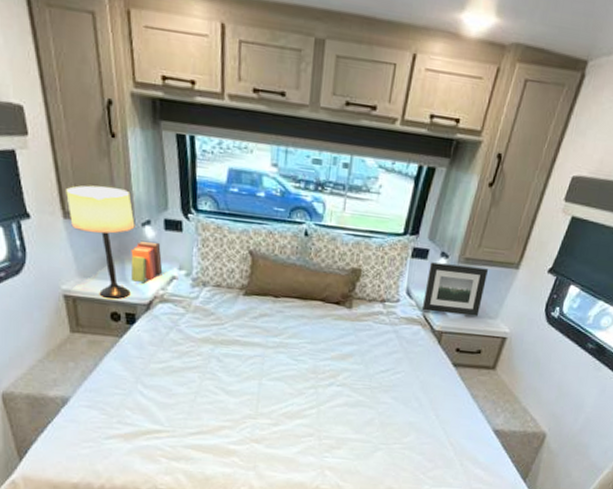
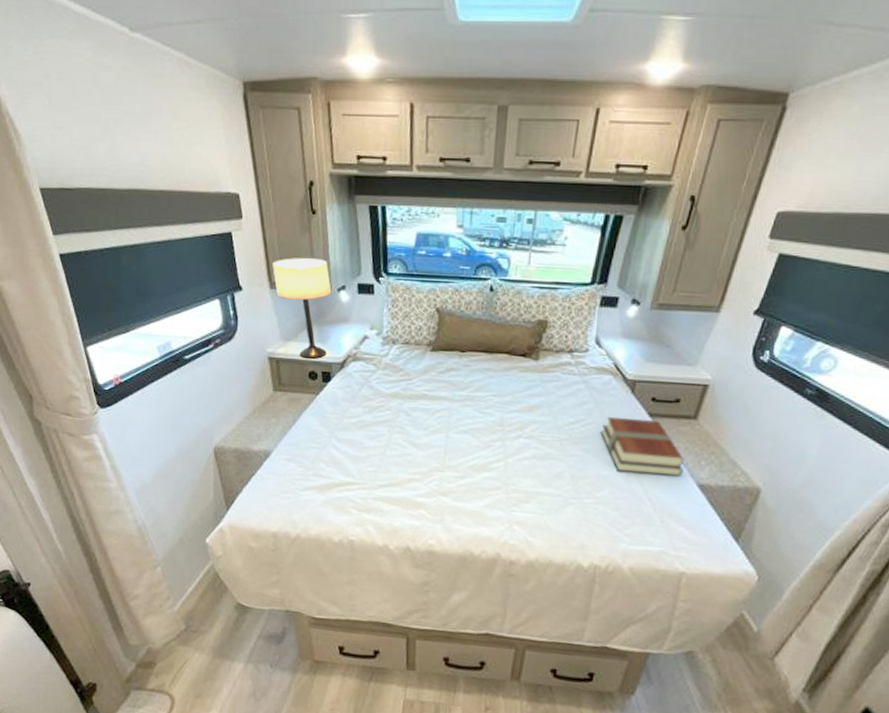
books: present [131,240,163,283] -> none [327,304,356,343]
books: none [409,365,483,423] -> present [600,416,684,476]
picture frame: present [421,262,488,317] -> none [612,310,684,364]

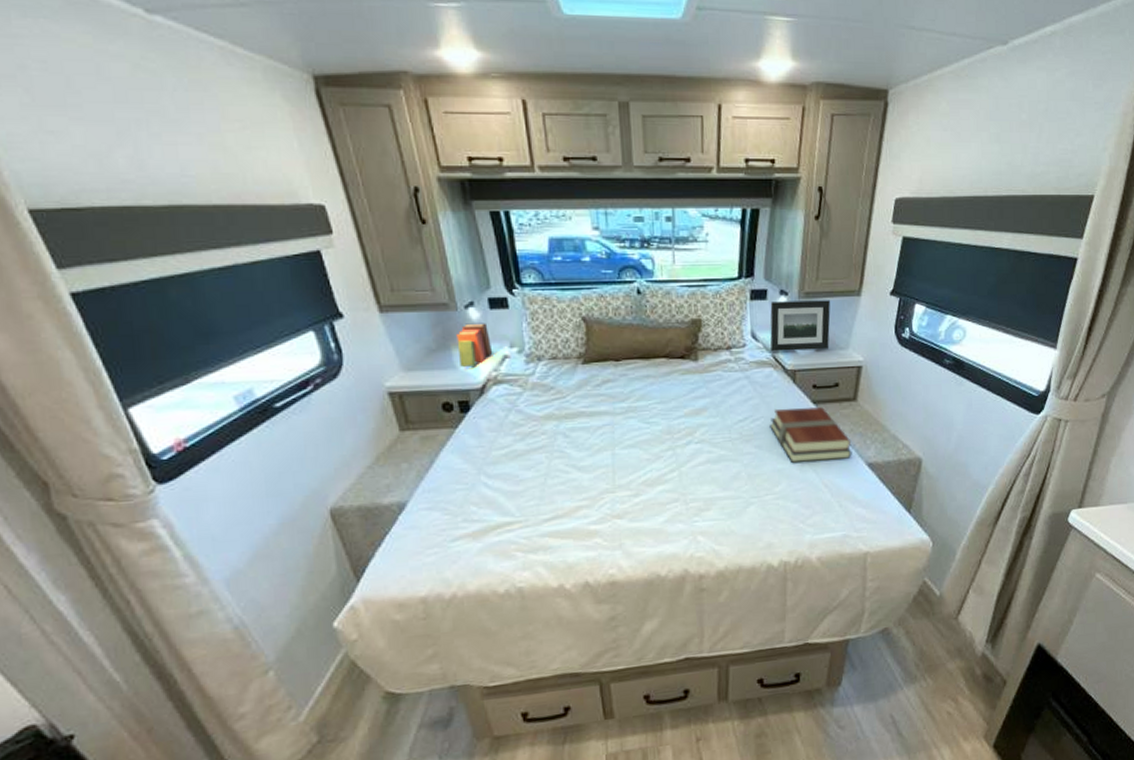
table lamp: present [272,257,332,360] -> none [379,273,461,390]
books: none [327,304,356,343] -> present [456,323,493,367]
picture frame: none [612,310,684,364] -> present [770,300,831,352]

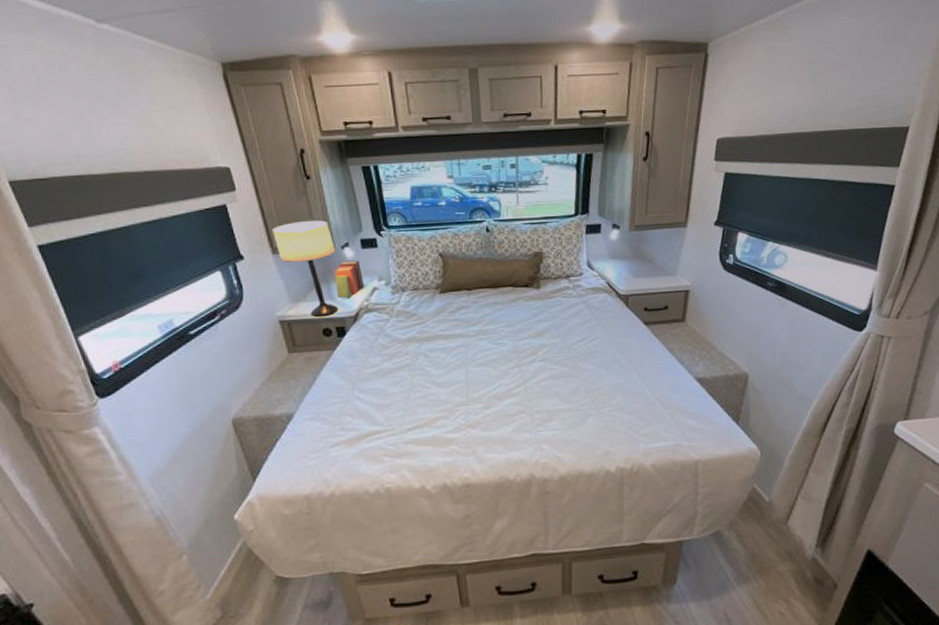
table lamp: none [379,273,461,390] -> present [272,220,338,318]
picture frame: present [770,300,831,352] -> none [604,232,659,279]
books: present [770,407,852,463] -> none [605,328,682,378]

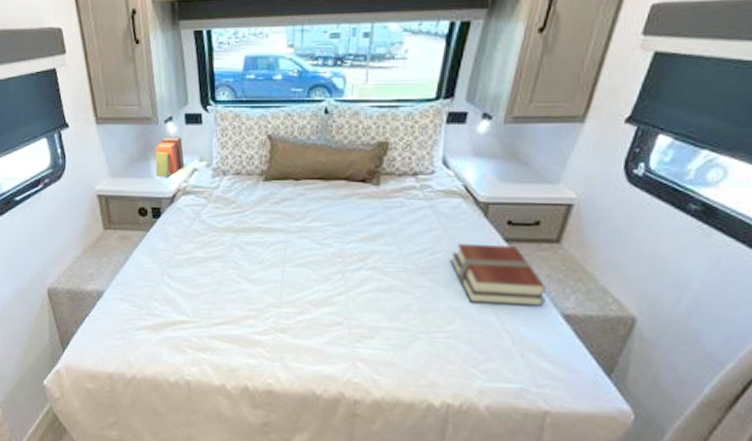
table lamp: present [272,220,338,318] -> none [98,89,159,196]
books: none [605,328,682,378] -> present [450,243,546,306]

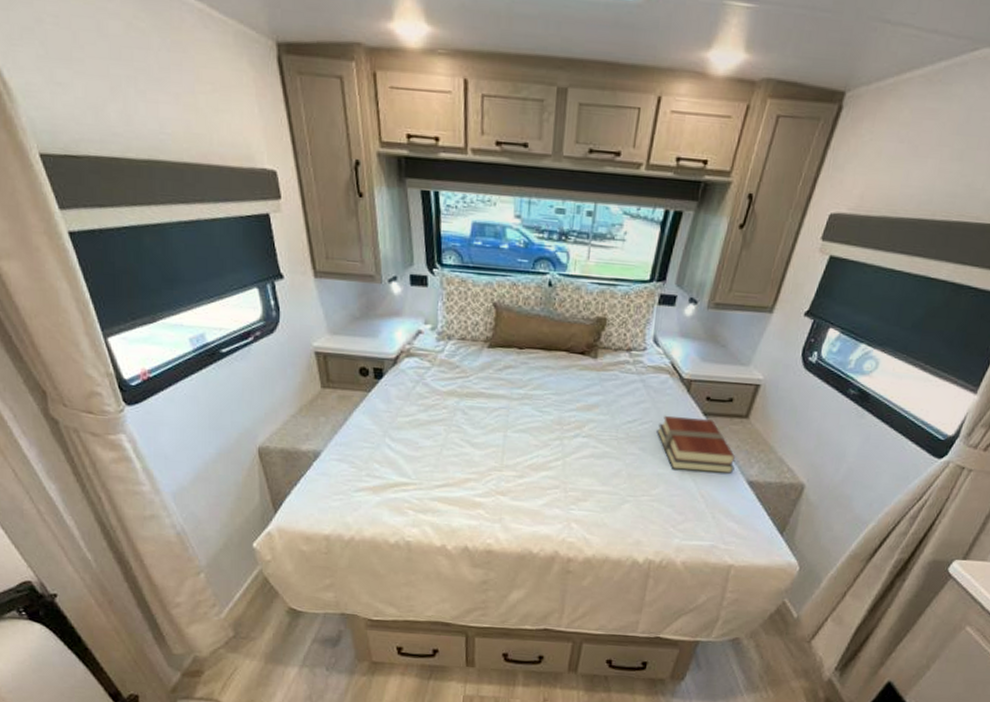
books: present [155,137,185,177] -> none [378,296,409,338]

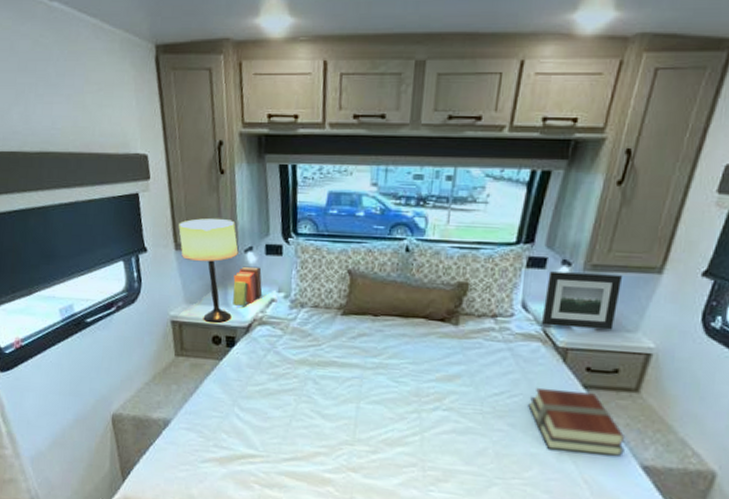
table lamp: none [317,244,382,355] -> present [178,218,239,324]
books: none [378,296,409,338] -> present [233,266,263,306]
picture frame: none [669,309,739,363] -> present [541,271,622,330]

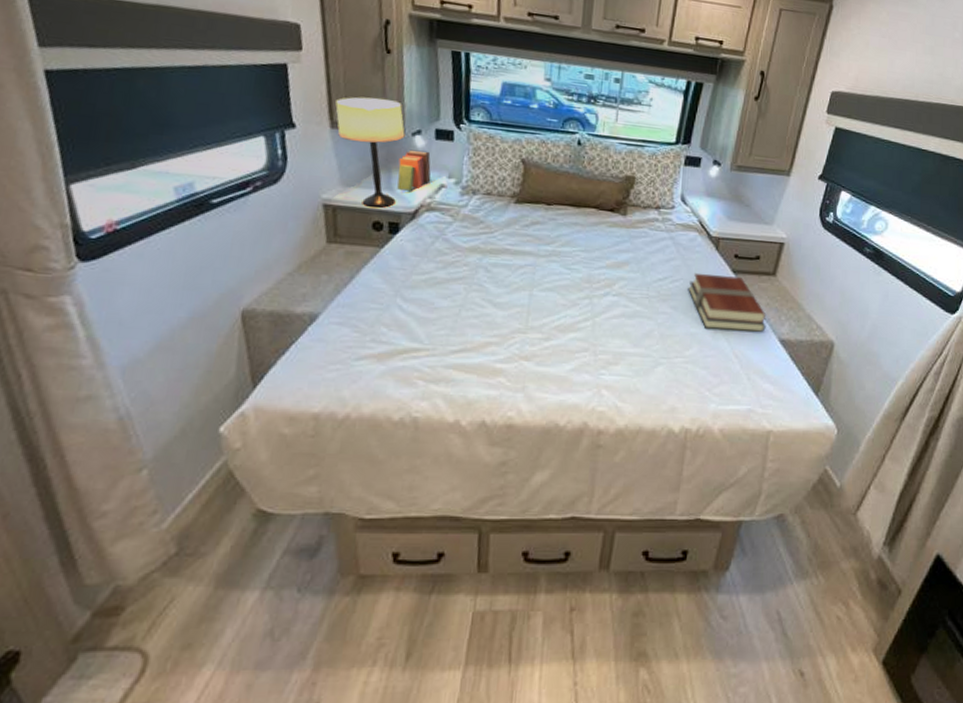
picture frame: present [541,271,622,330] -> none [697,170,760,222]

